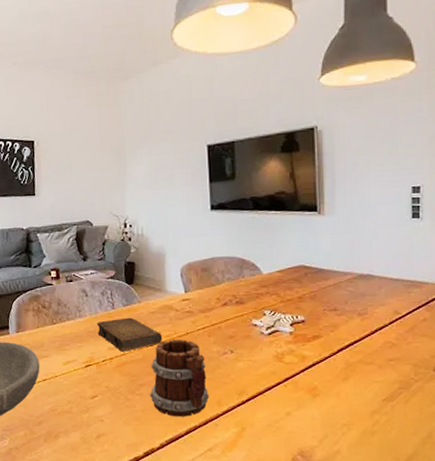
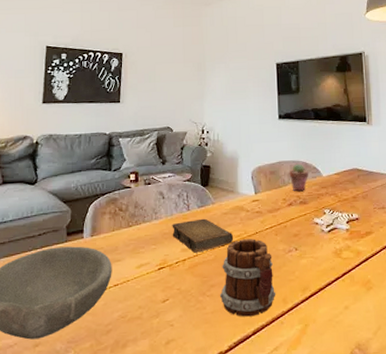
potted succulent: none [223,260,247,291] -> present [289,163,309,192]

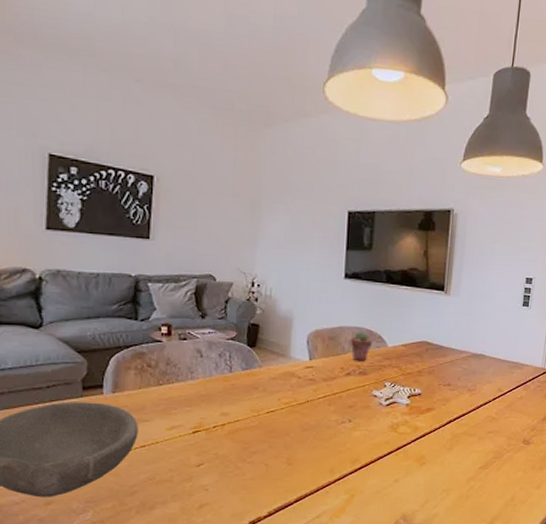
book: present [172,218,234,253] -> none [210,382,282,418]
mug: present [219,239,276,317] -> none [261,407,324,485]

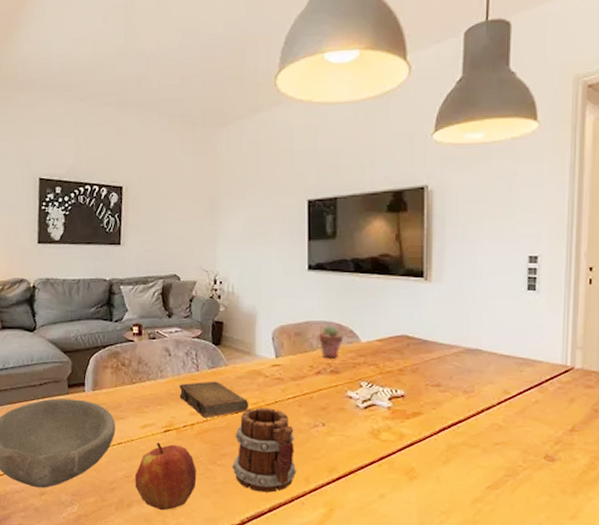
apple: none [159,443,226,510] -> present [134,442,197,511]
book: none [210,382,282,418] -> present [179,381,249,418]
mug: none [261,407,324,485] -> present [231,408,297,493]

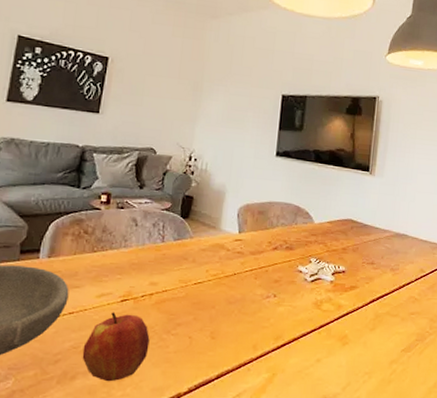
book: present [179,381,249,418] -> none [141,252,210,288]
mug: present [231,408,297,493] -> none [185,279,248,360]
potted succulent: present [318,325,344,359] -> none [278,206,301,236]

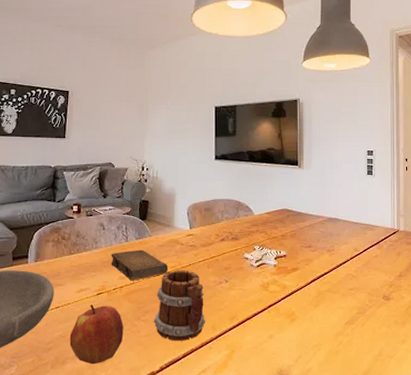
book: none [141,252,210,288] -> present [111,249,169,281]
mug: none [185,279,248,360] -> present [153,270,206,341]

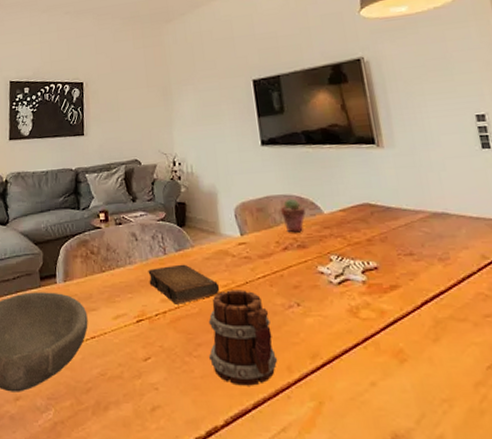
apple: present [69,304,124,365] -> none [110,334,174,413]
potted succulent: none [222,202,242,228] -> present [280,198,306,233]

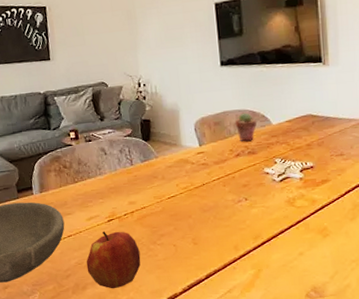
apple: none [110,334,174,413] -> present [86,231,141,289]
book: present [148,264,220,304] -> none [117,172,180,205]
mug: present [208,290,278,386] -> none [170,190,227,263]

